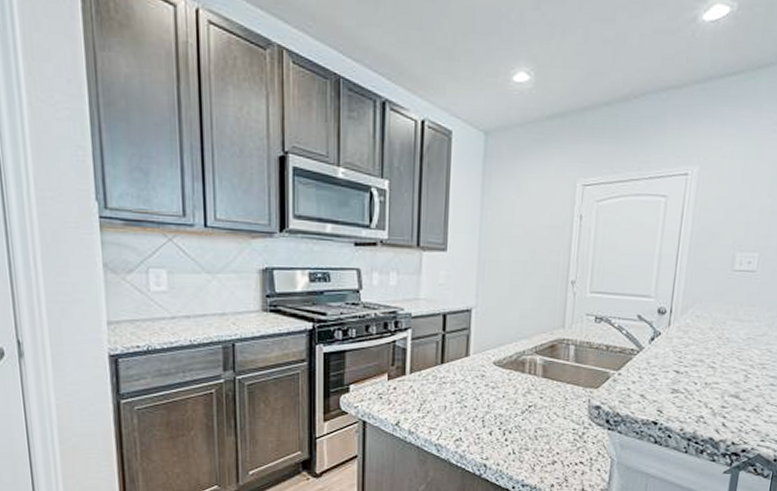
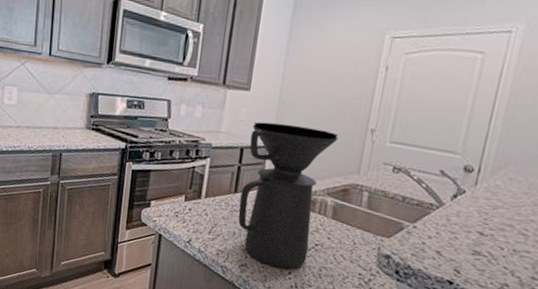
coffee maker: none [447,283,541,436] -> present [238,121,339,269]

